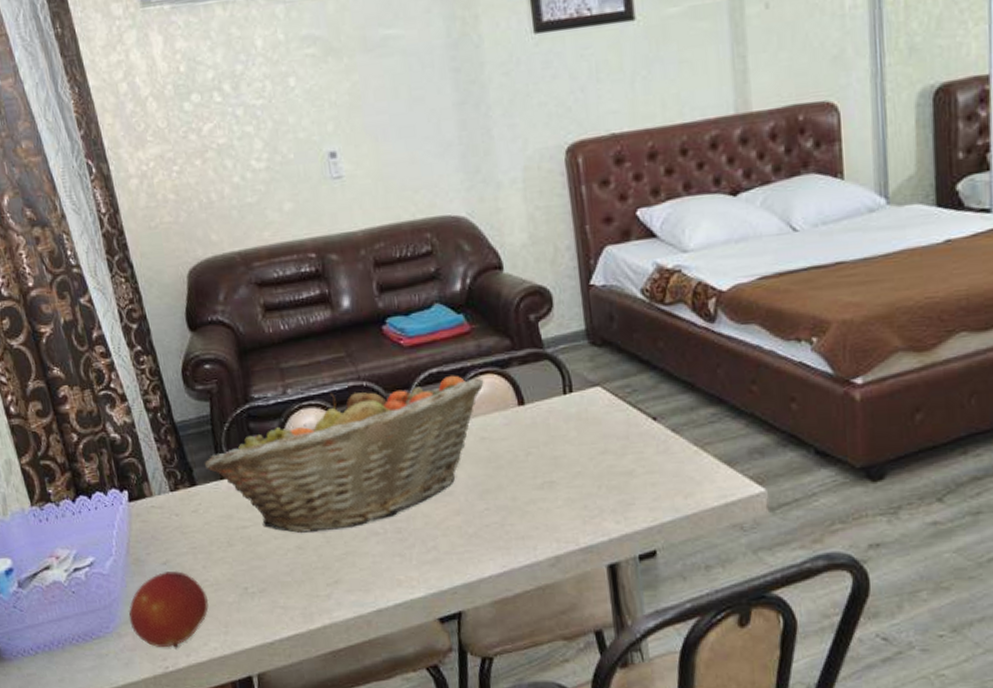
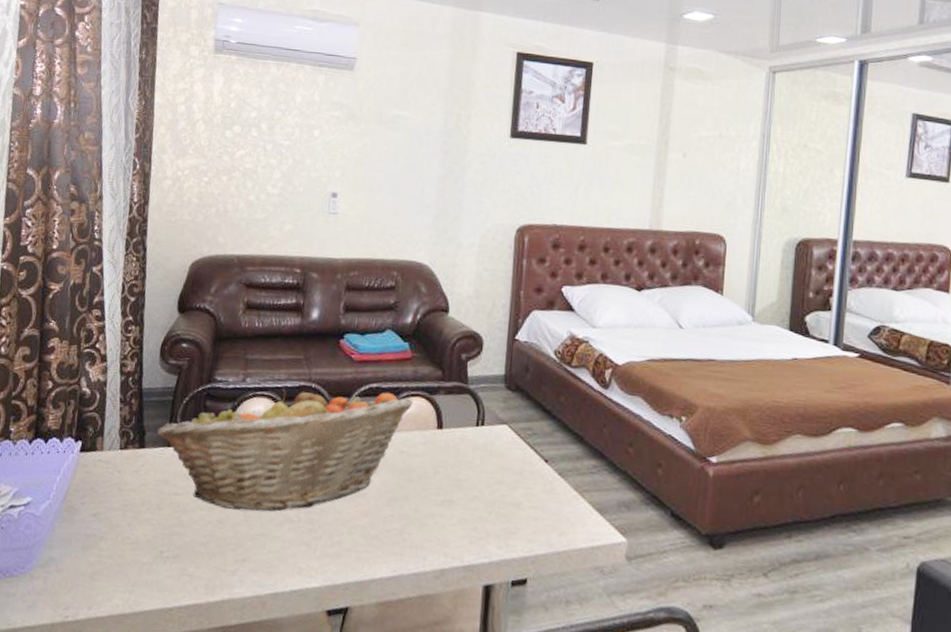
fruit: present [128,571,209,649] -> none [45,523,125,600]

